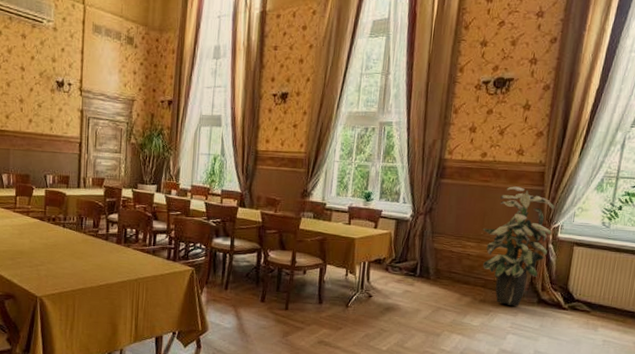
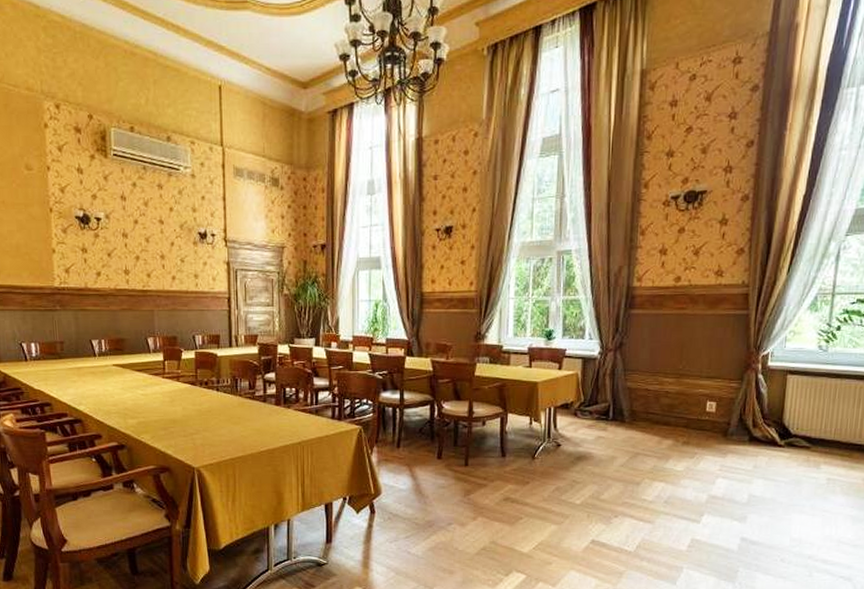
indoor plant: present [483,186,555,307] -> none [681,312,762,447]

